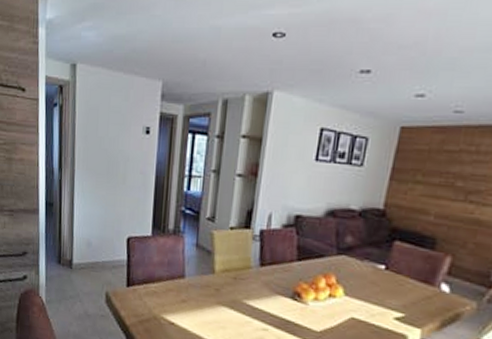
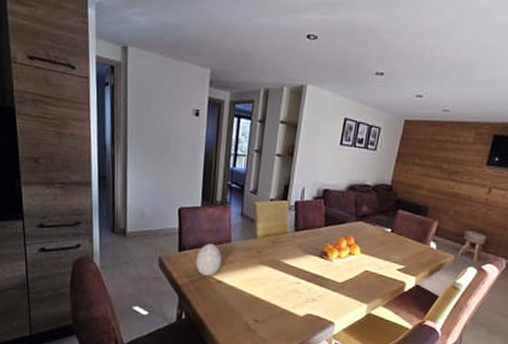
decorative egg: none [145,278,175,316] -> present [195,243,222,276]

